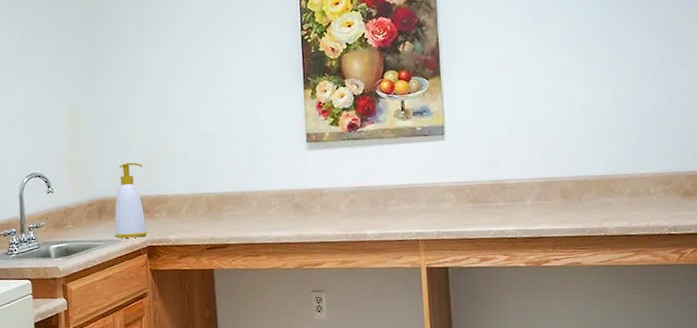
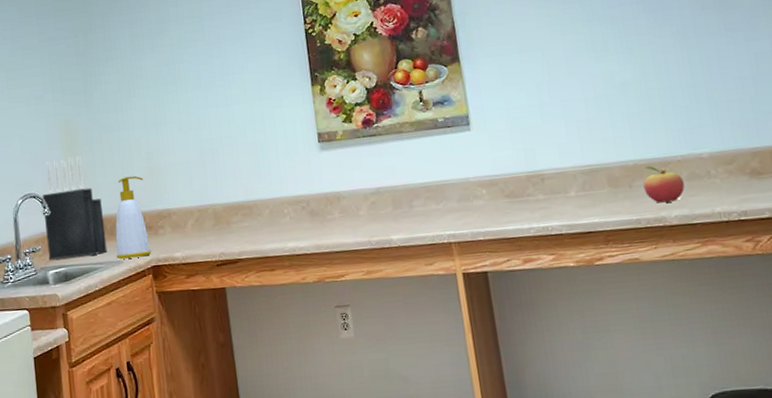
knife block: none [47,141,106,235] -> present [42,156,107,260]
fruit: none [591,181,627,215] -> present [643,165,685,203]

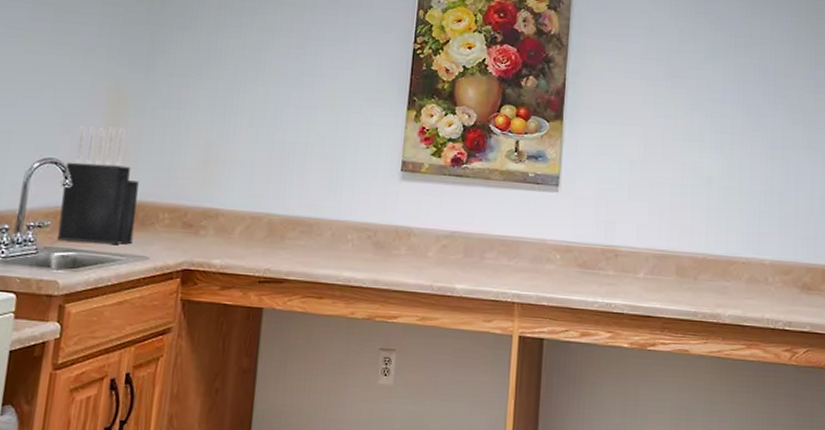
soap bottle: present [115,175,152,259] -> none [142,163,195,257]
fruit: present [643,165,685,203] -> none [707,261,744,301]

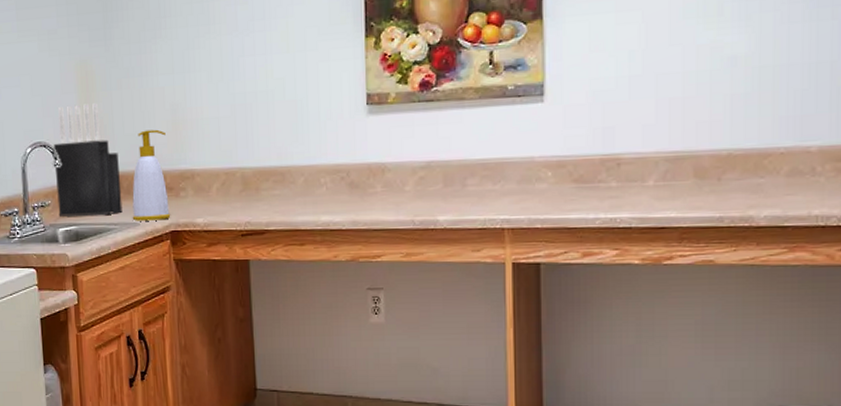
soap bottle: none [142,163,195,257] -> present [132,129,171,221]

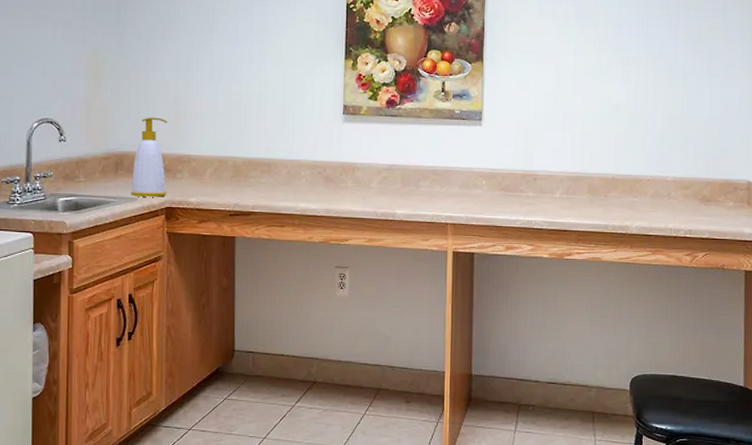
knife block: present [53,103,123,217] -> none [60,88,123,189]

